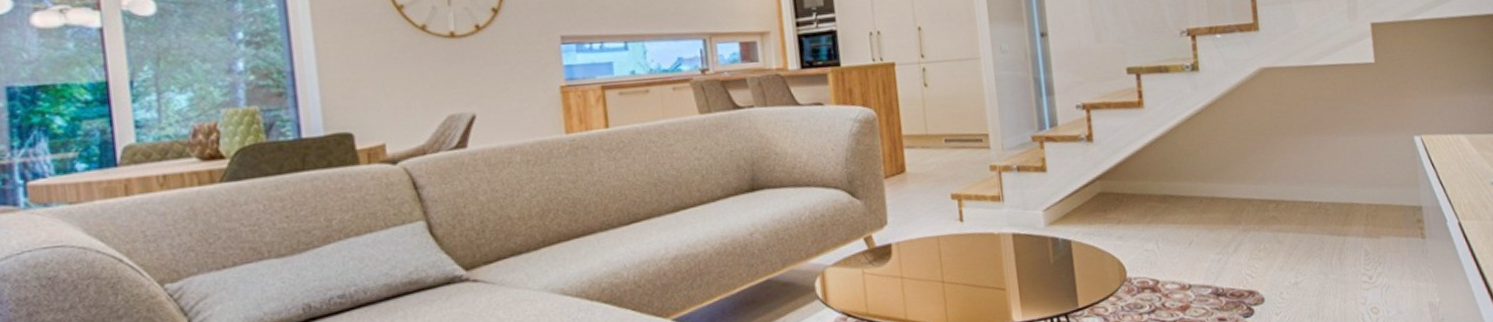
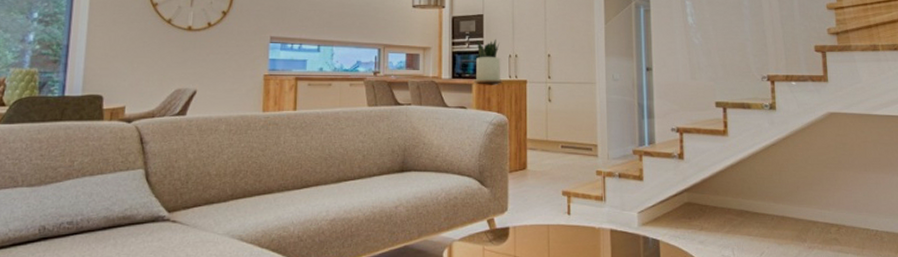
planter: none [826,13,866,74] -> present [474,39,504,85]

